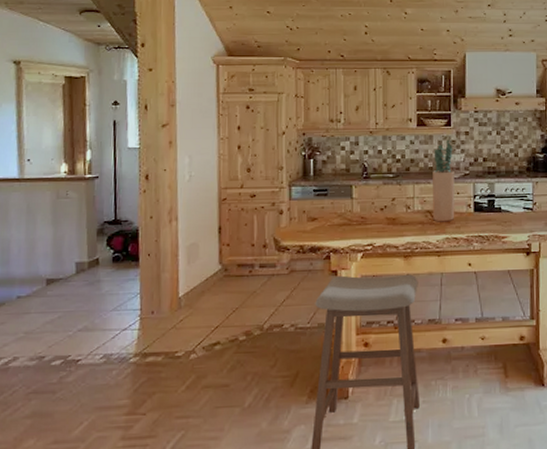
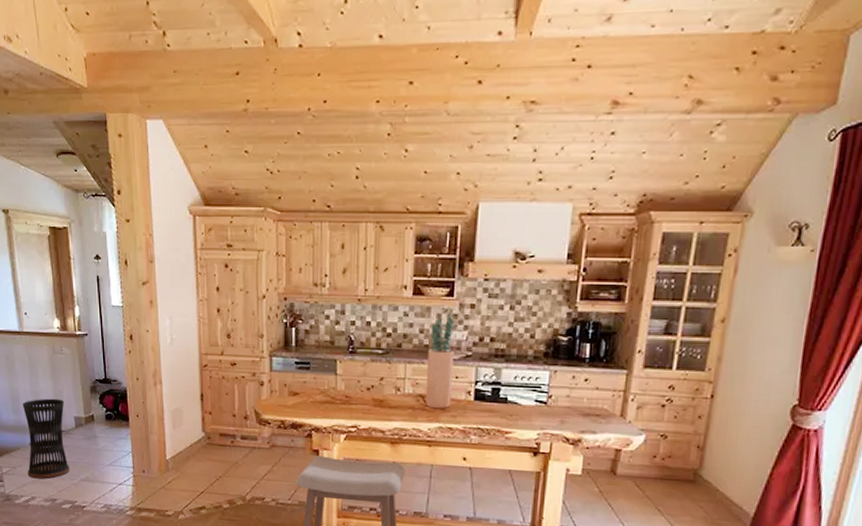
umbrella stand: none [11,245,66,336] -> present [22,398,70,479]

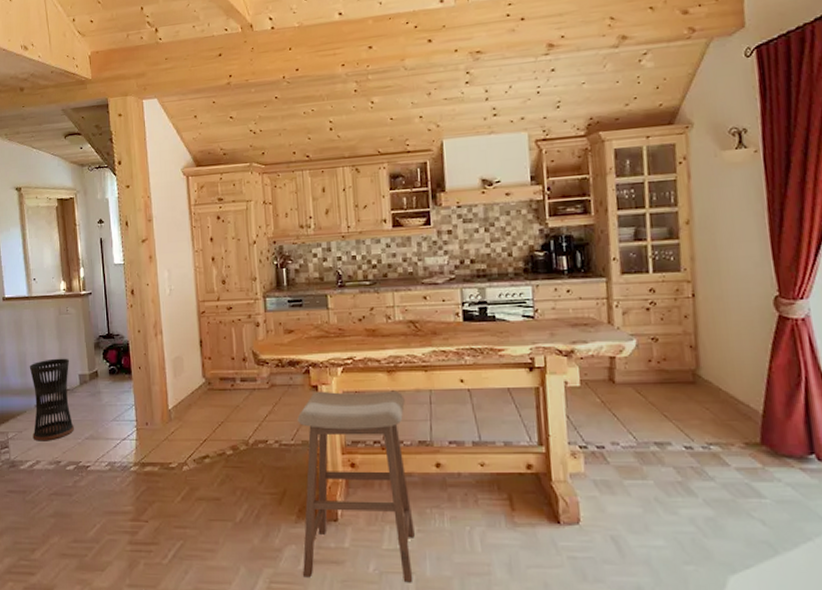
vase: present [426,308,454,410] -> none [413,236,442,334]

